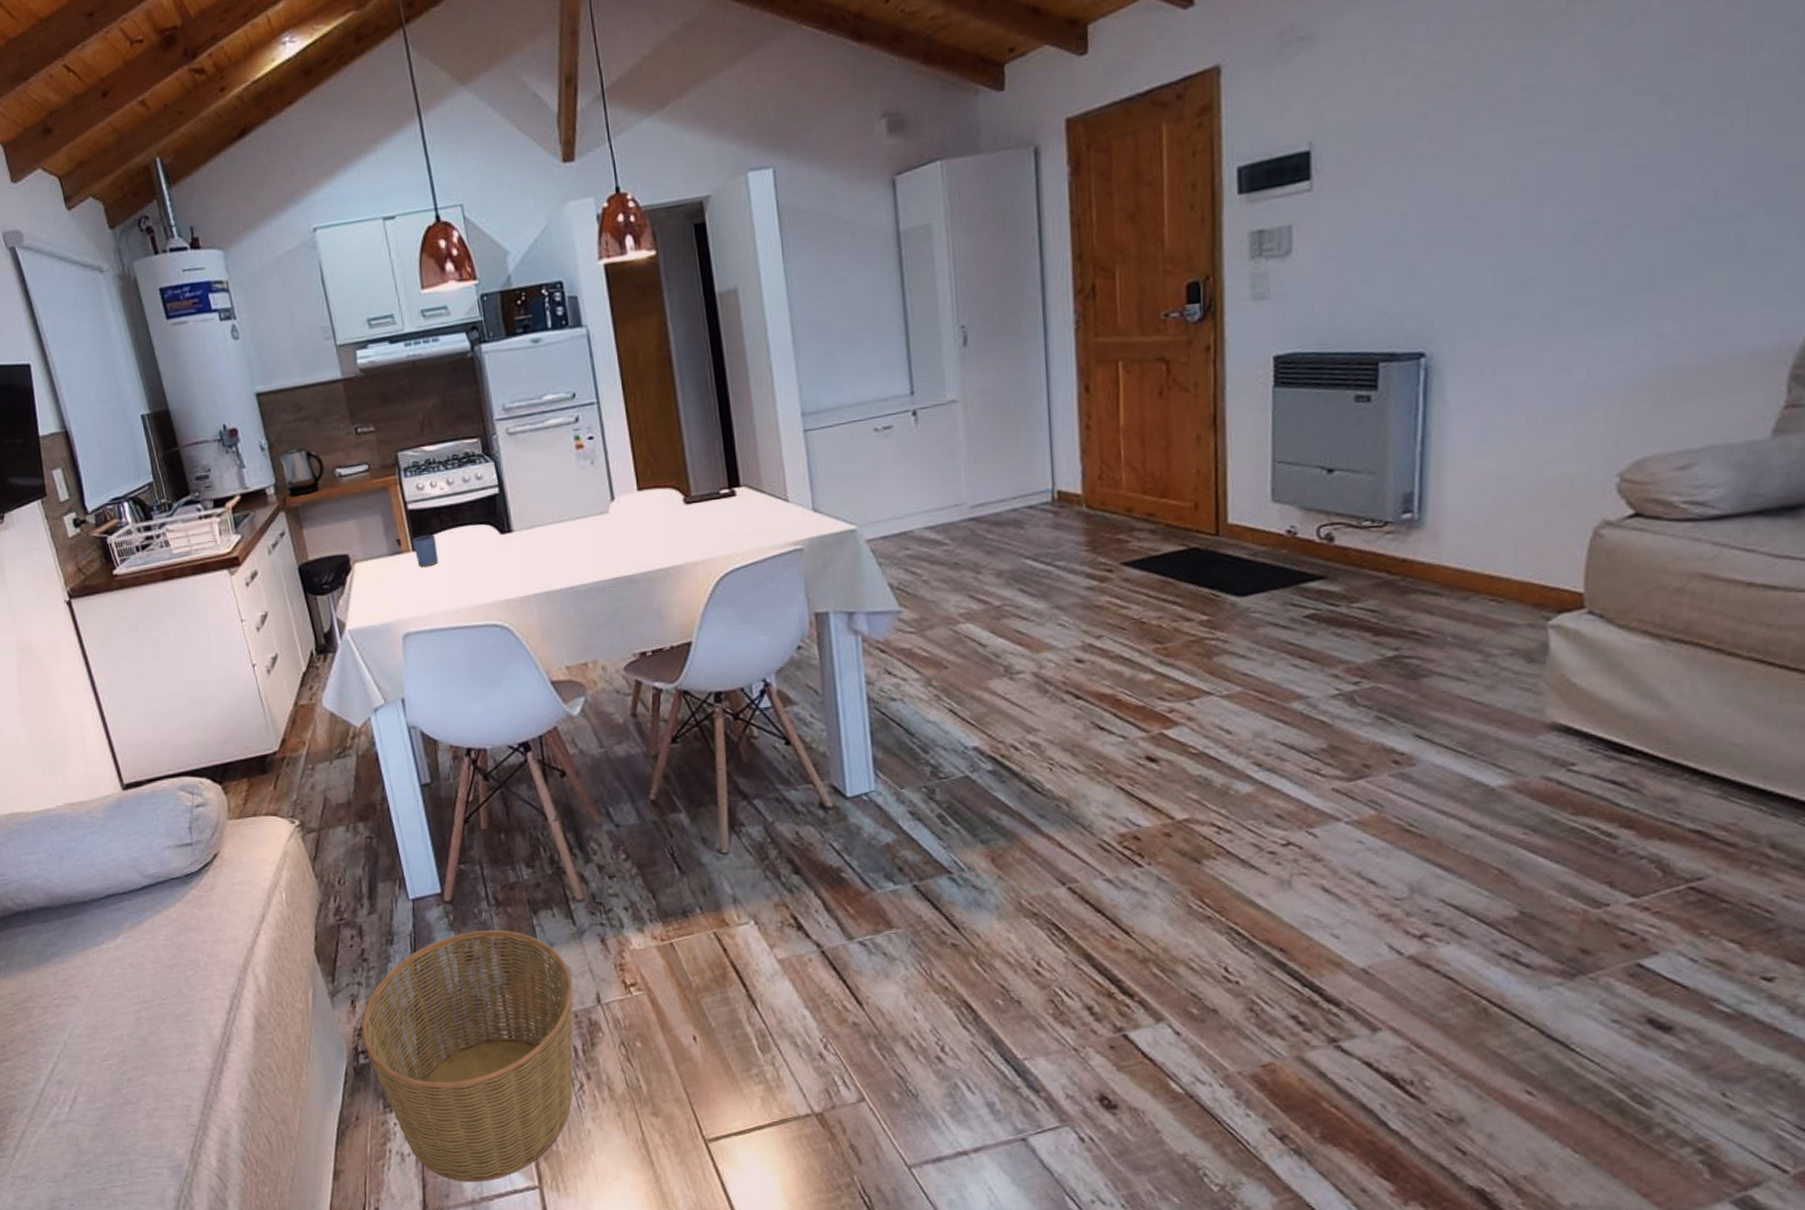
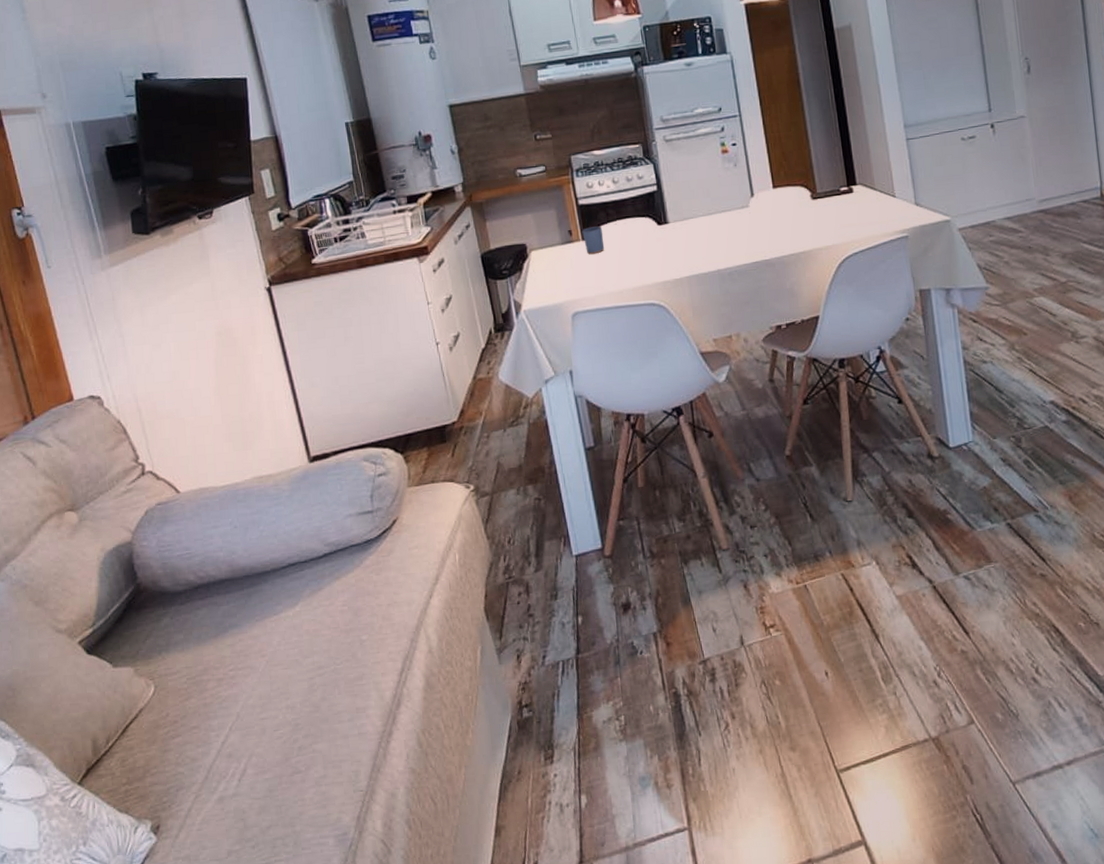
kettle: present [280,448,324,496] -> none [468,151,507,193]
basket: present [361,929,573,1182] -> none [526,580,720,829]

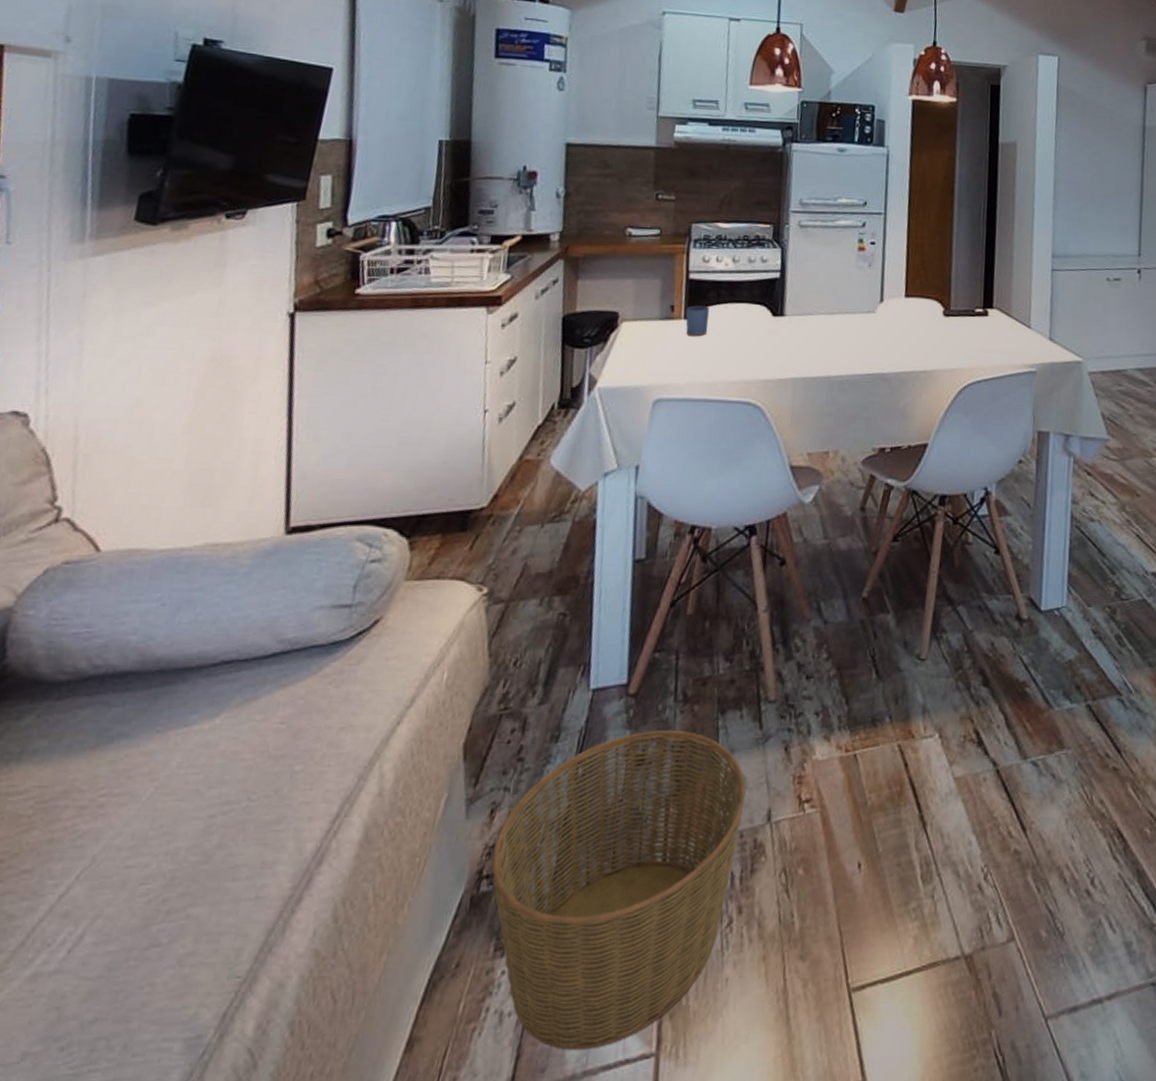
basket: none [526,580,720,829] -> present [491,729,746,1049]

